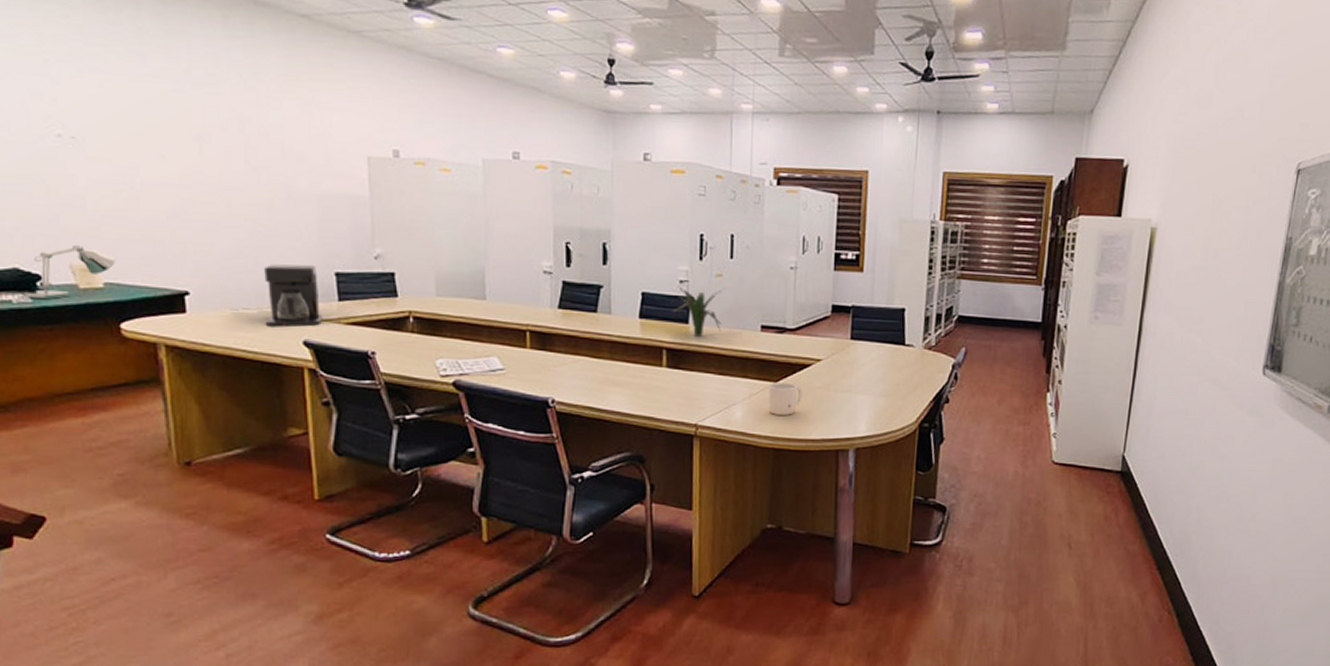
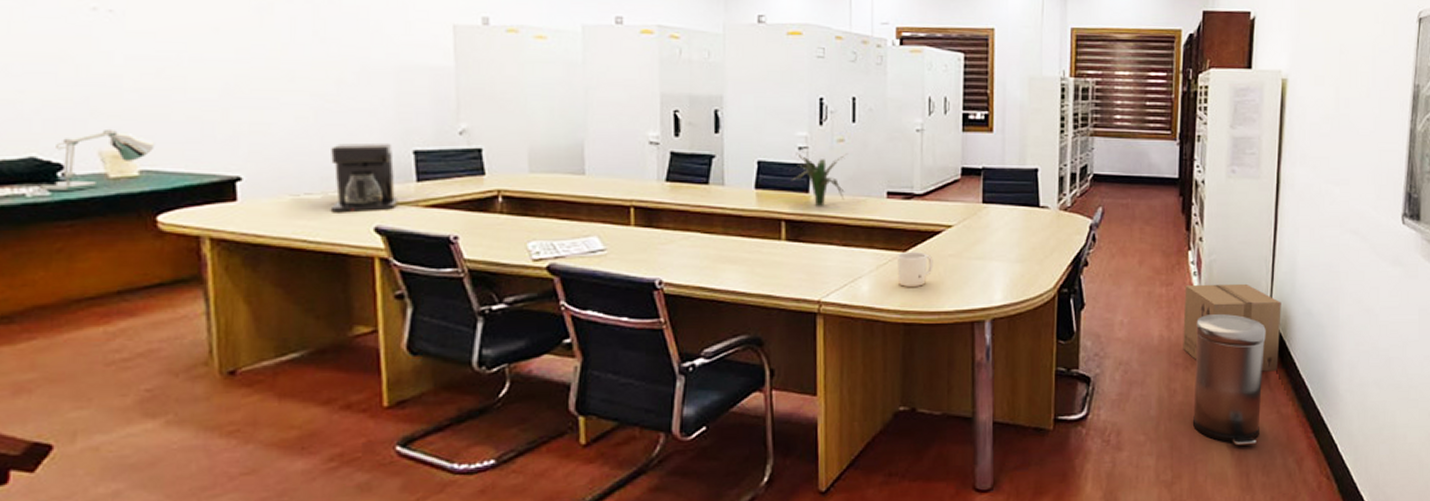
cardboard box: none [1036,425,1135,511] -> present [1183,283,1281,372]
pedal bin: none [1041,454,1119,578] -> present [1192,314,1266,446]

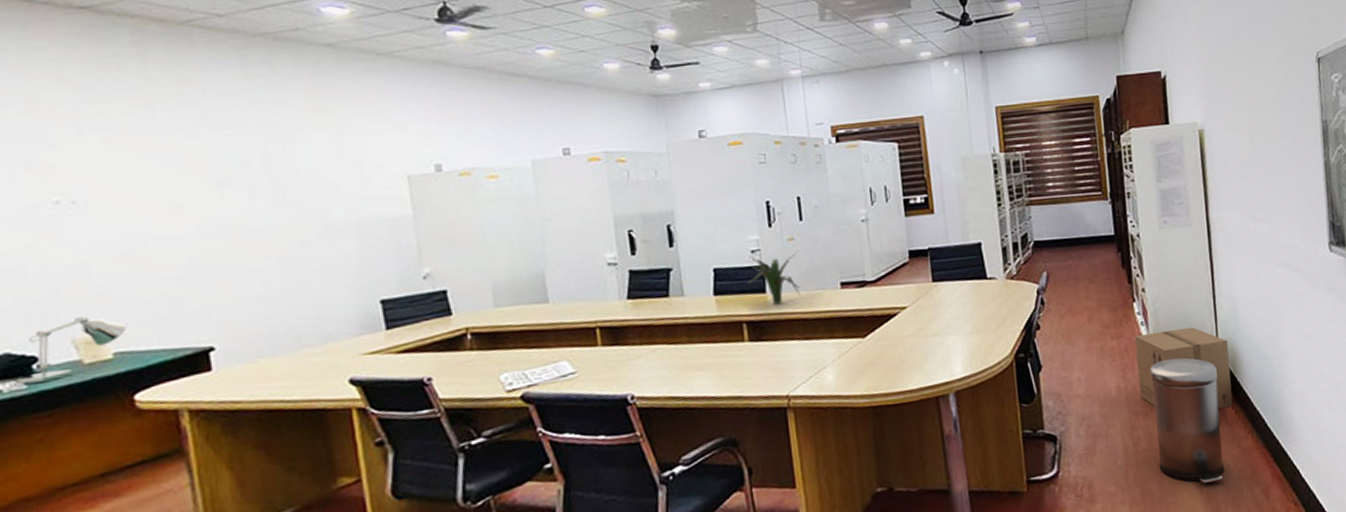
coffee maker: present [330,142,399,213] -> none [300,295,370,371]
mug: present [897,251,933,287] -> none [858,335,893,372]

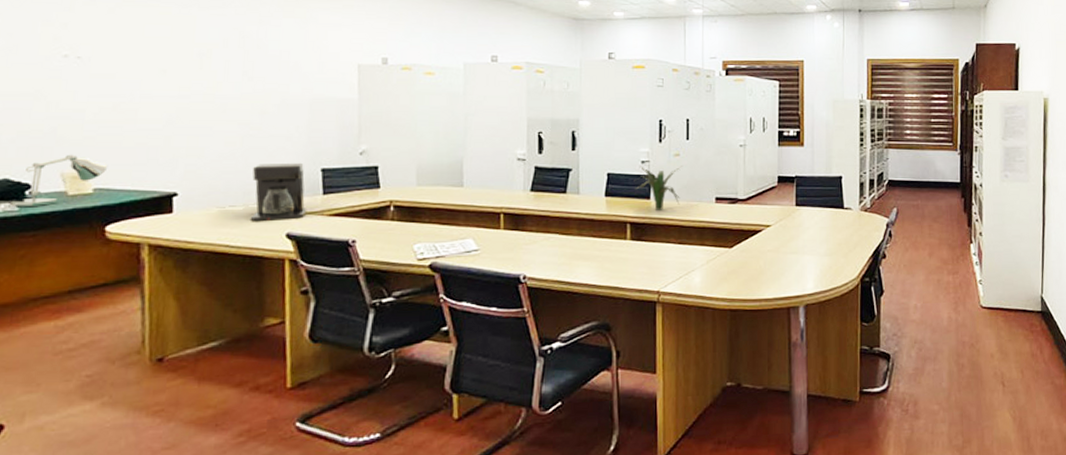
coffee maker: none [300,295,370,371] -> present [250,162,307,222]
cardboard box: present [1134,327,1233,409] -> none [968,271,1052,348]
pedal bin: present [1150,358,1224,484] -> none [979,298,1039,413]

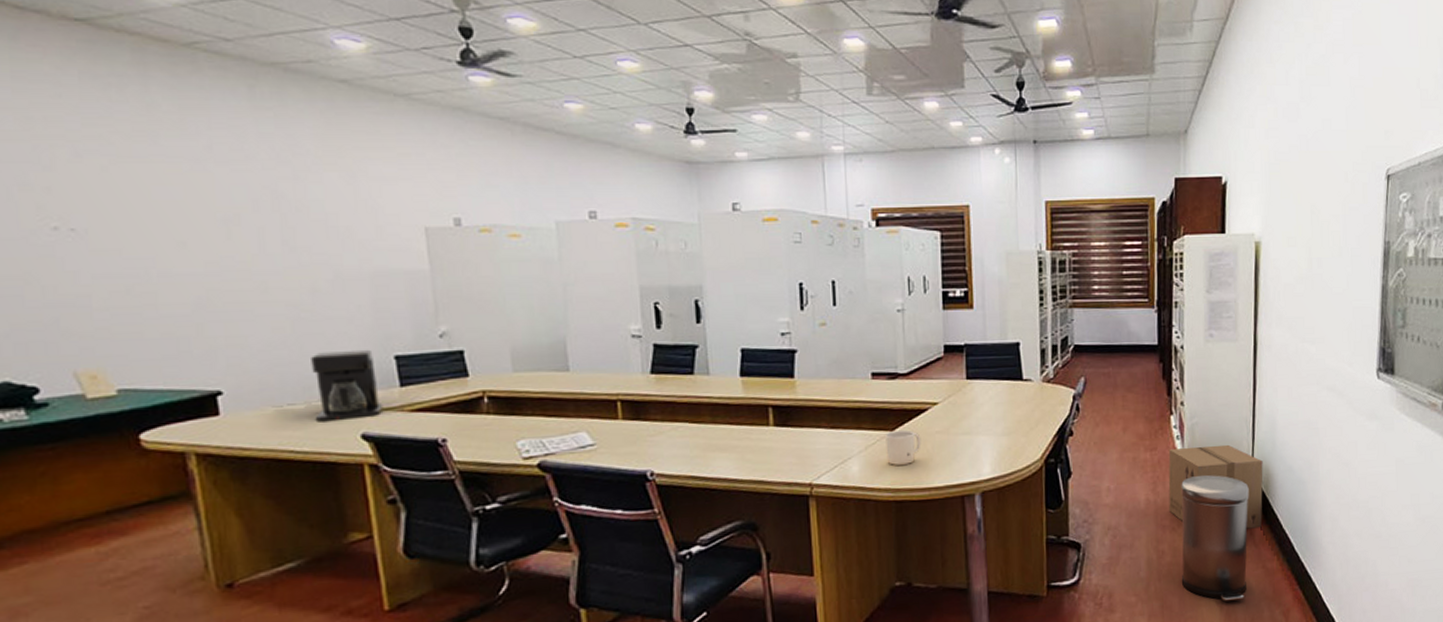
desk lamp: present [9,154,108,207] -> none [15,349,131,415]
plant: present [636,166,683,210] -> none [777,337,831,390]
mug: none [725,247,755,278] -> present [885,429,921,465]
cardboard box: none [968,271,1052,348] -> present [1168,444,1263,529]
pedal bin: none [979,298,1039,413] -> present [1181,475,1249,601]

